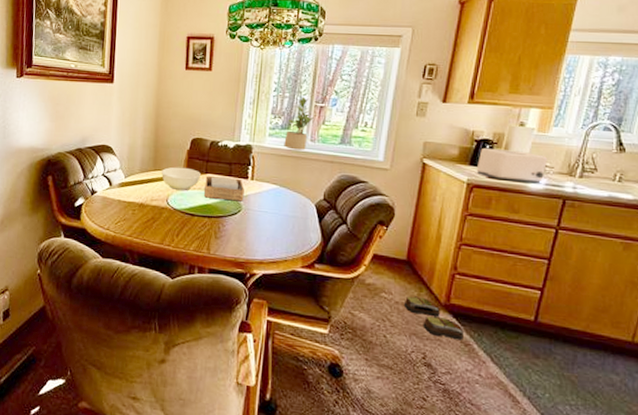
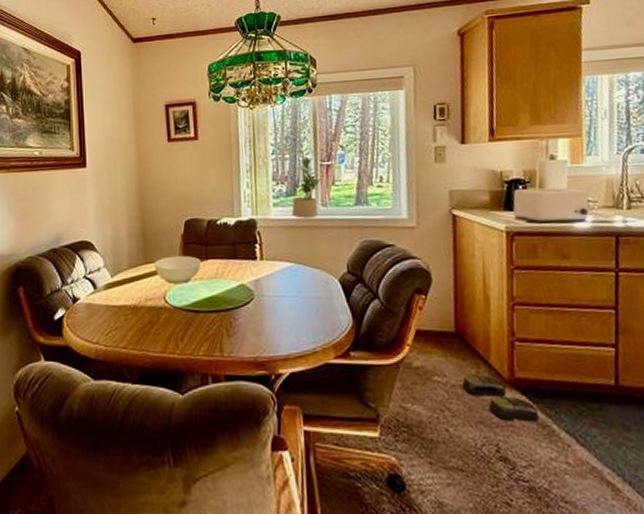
napkin holder: present [204,176,244,202] -> none [206,260,255,289]

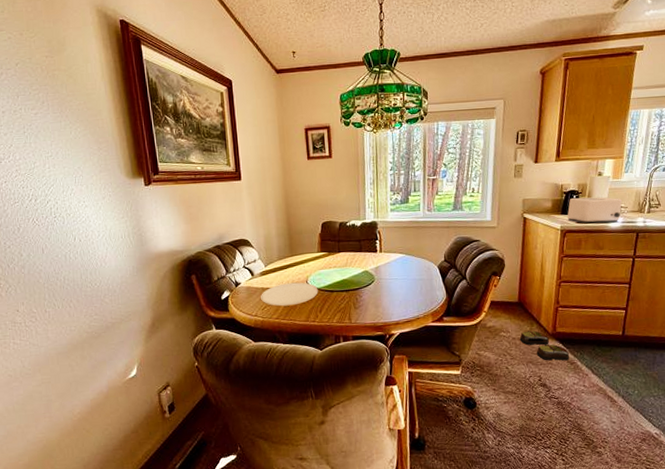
plate: none [104,298,180,332] -> present [261,282,318,307]
bowl: present [154,255,201,284] -> none [298,249,334,271]
potted plant: present [291,156,321,219] -> none [404,172,428,221]

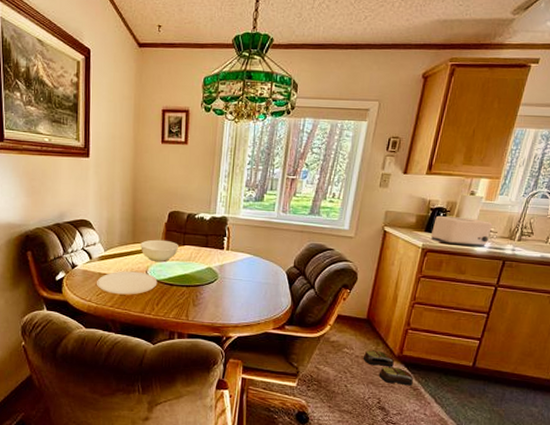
bowl: none [298,249,334,271] -> present [140,239,178,262]

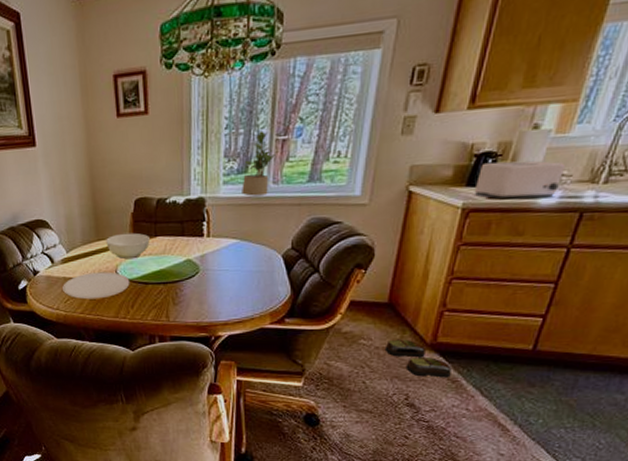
potted plant: none [257,169,285,221] -> present [242,130,275,197]

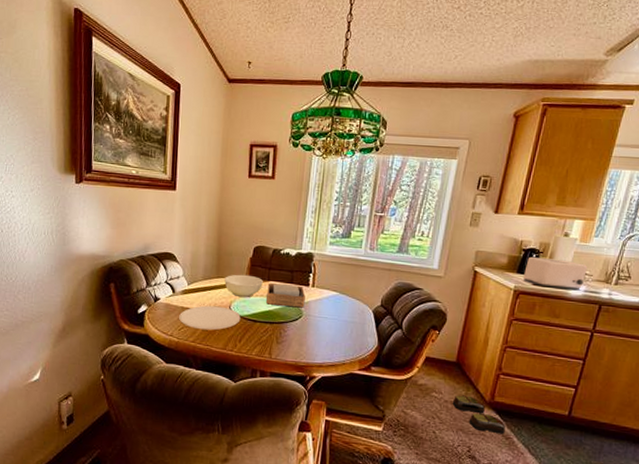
napkin holder: none [155,237,201,263] -> present [266,283,305,308]
potted plant: present [242,130,275,197] -> none [344,206,373,258]

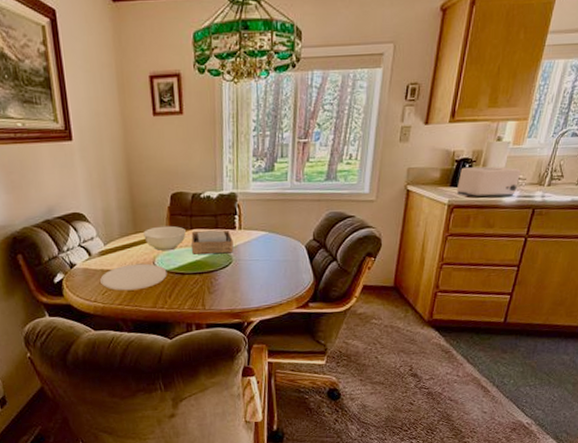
slippers: present [452,395,505,434] -> none [392,317,444,350]

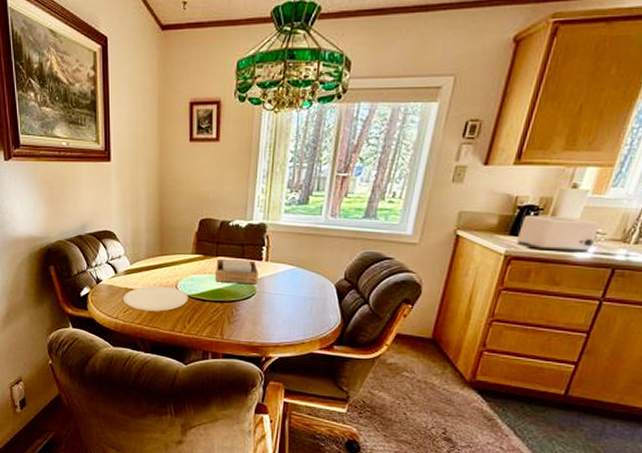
bowl: present [143,225,186,250] -> none [169,250,211,275]

